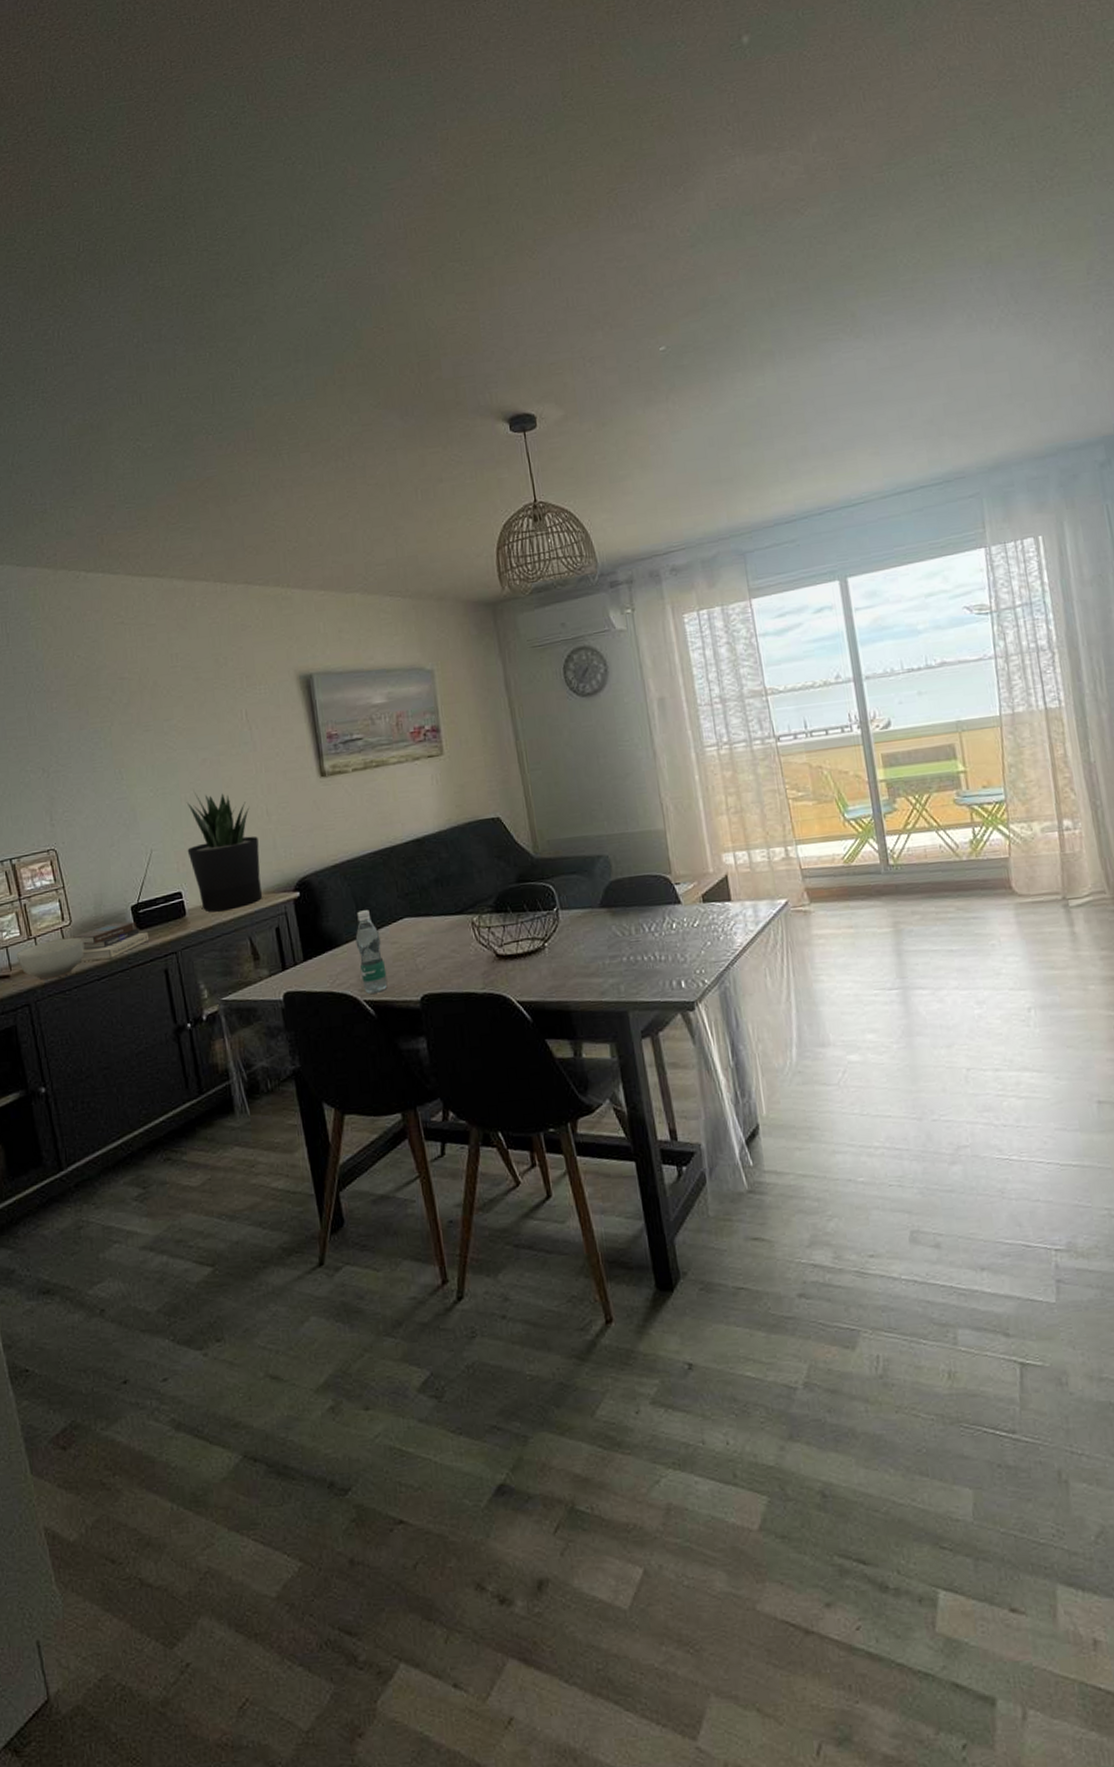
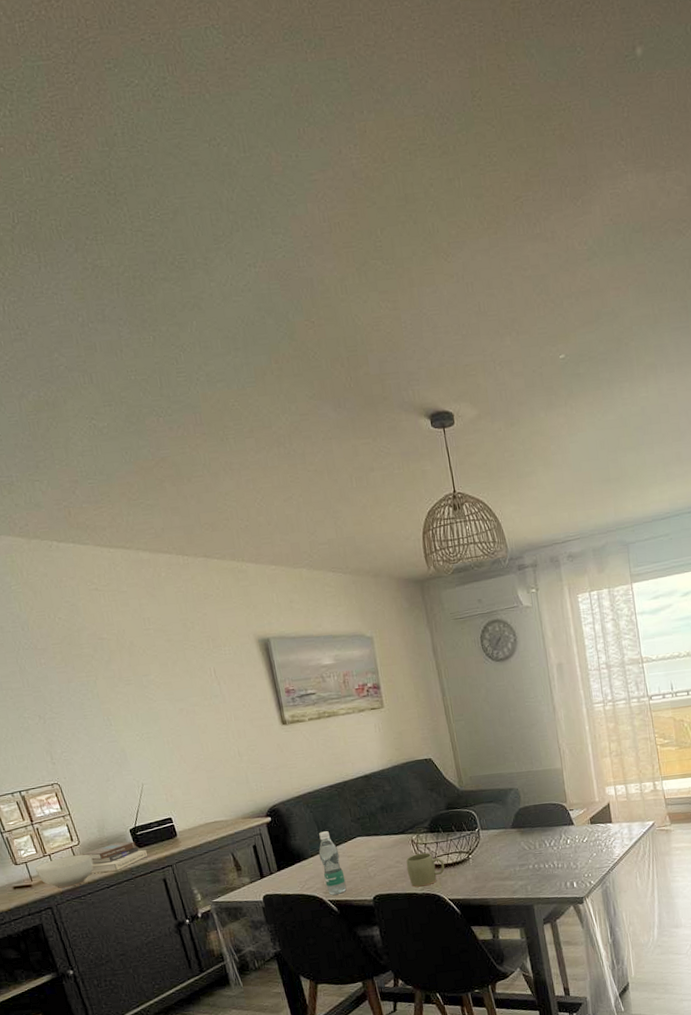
planter: present [186,790,263,913] -> none [169,735,241,834]
mug: none [464,939,513,985] -> present [406,853,445,887]

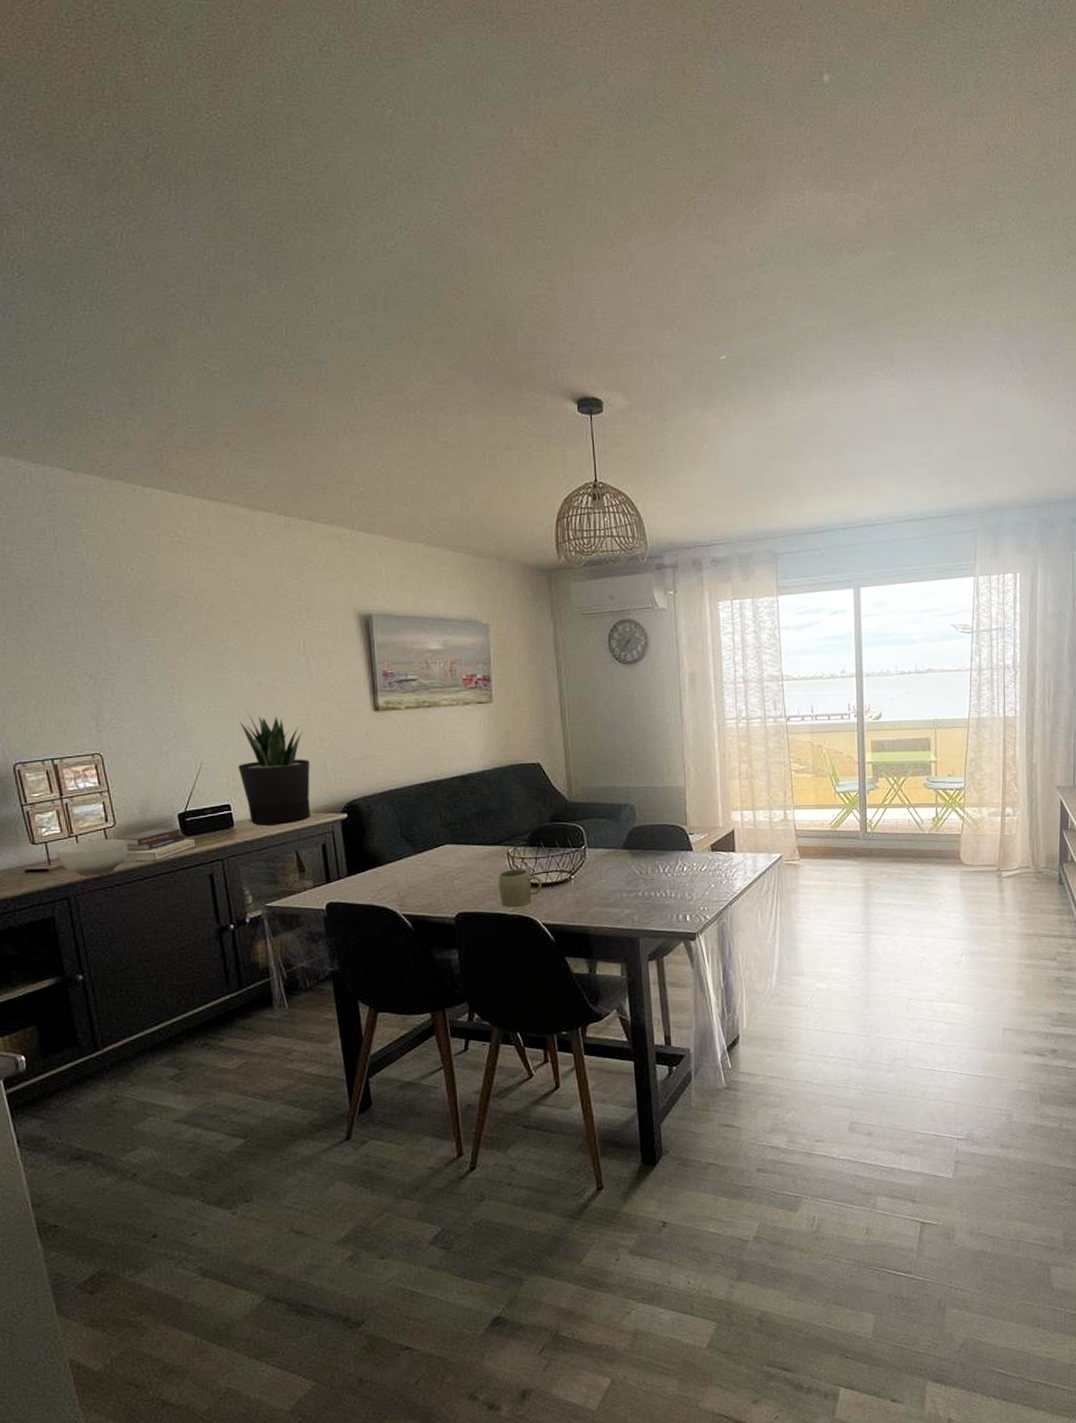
planter: none [169,735,241,834] -> present [238,711,311,826]
bottle: present [318,831,347,895] -> none [398,835,426,909]

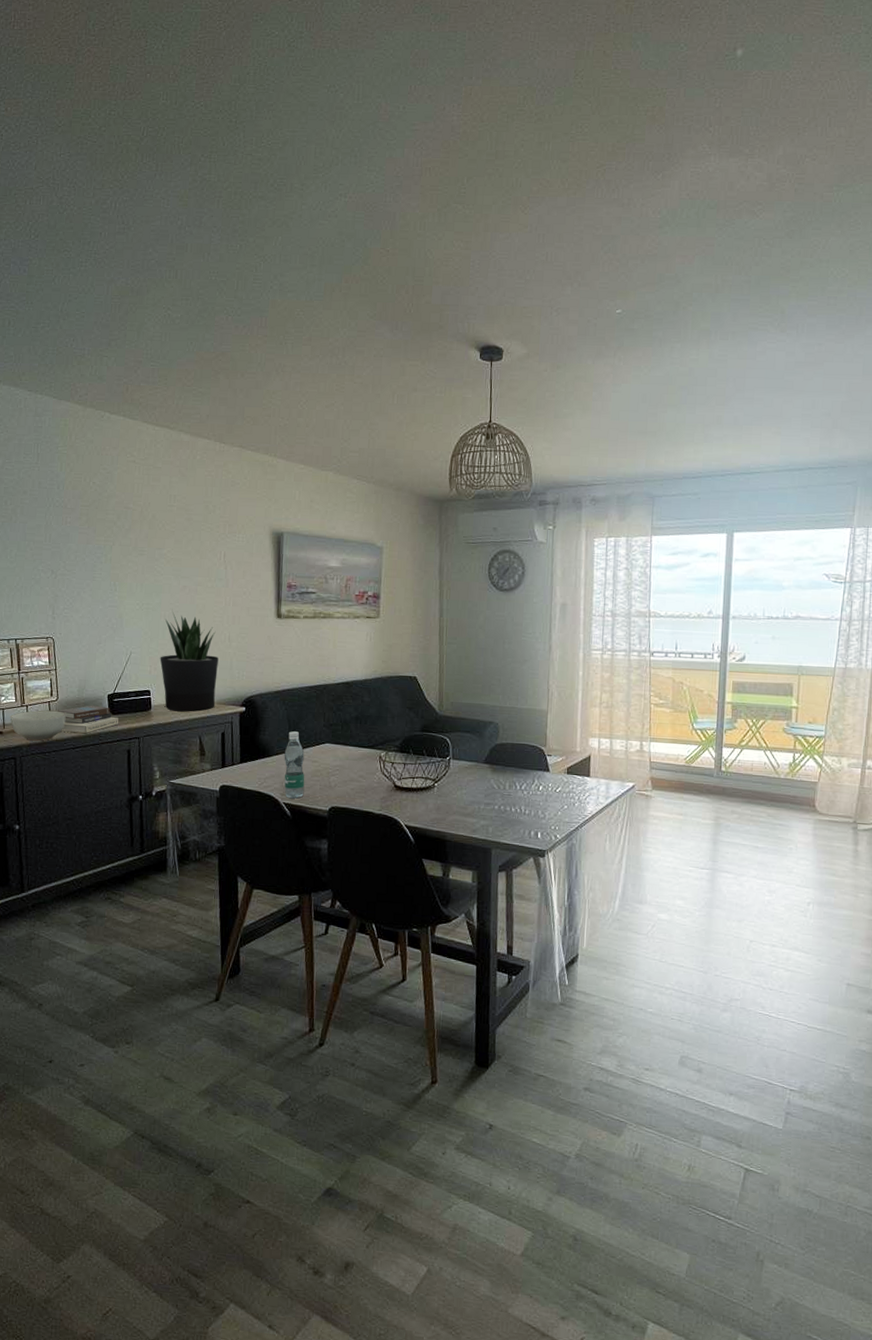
bottle: none [398,835,426,909] -> present [284,731,305,799]
mug: present [498,869,542,907] -> none [368,772,408,807]

